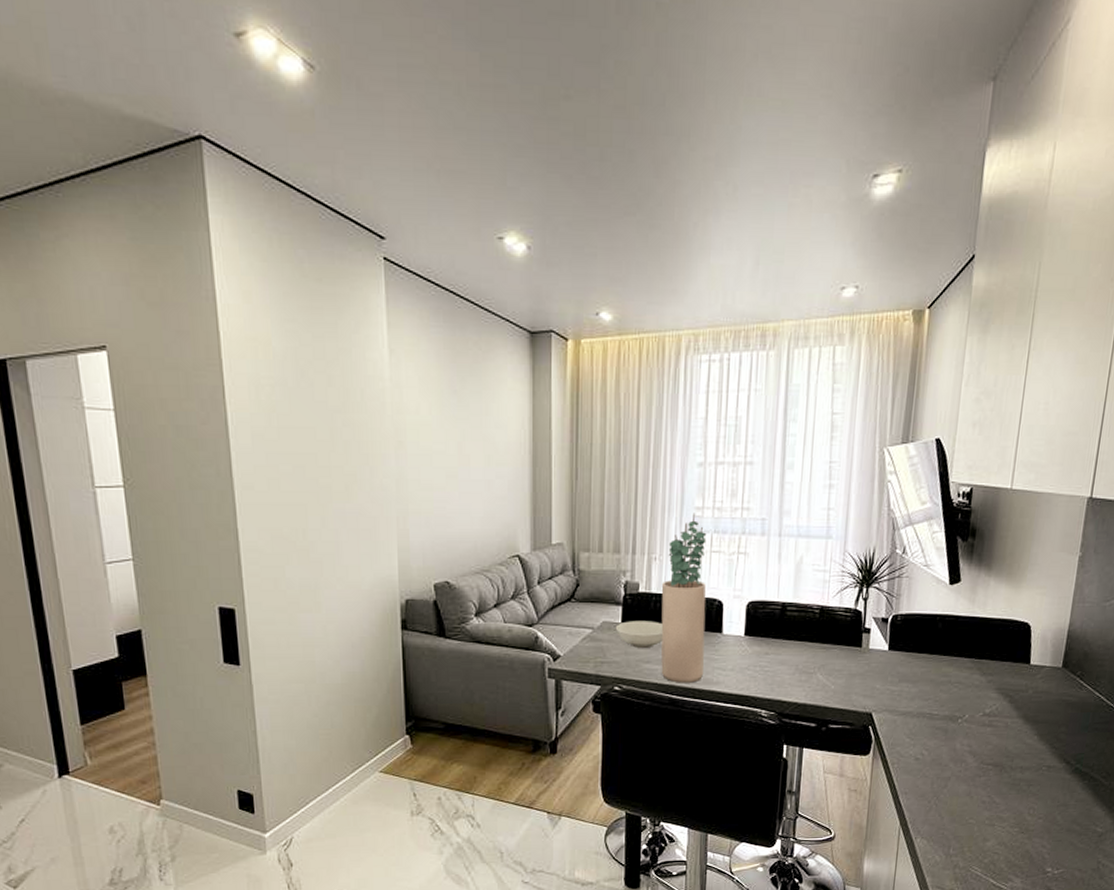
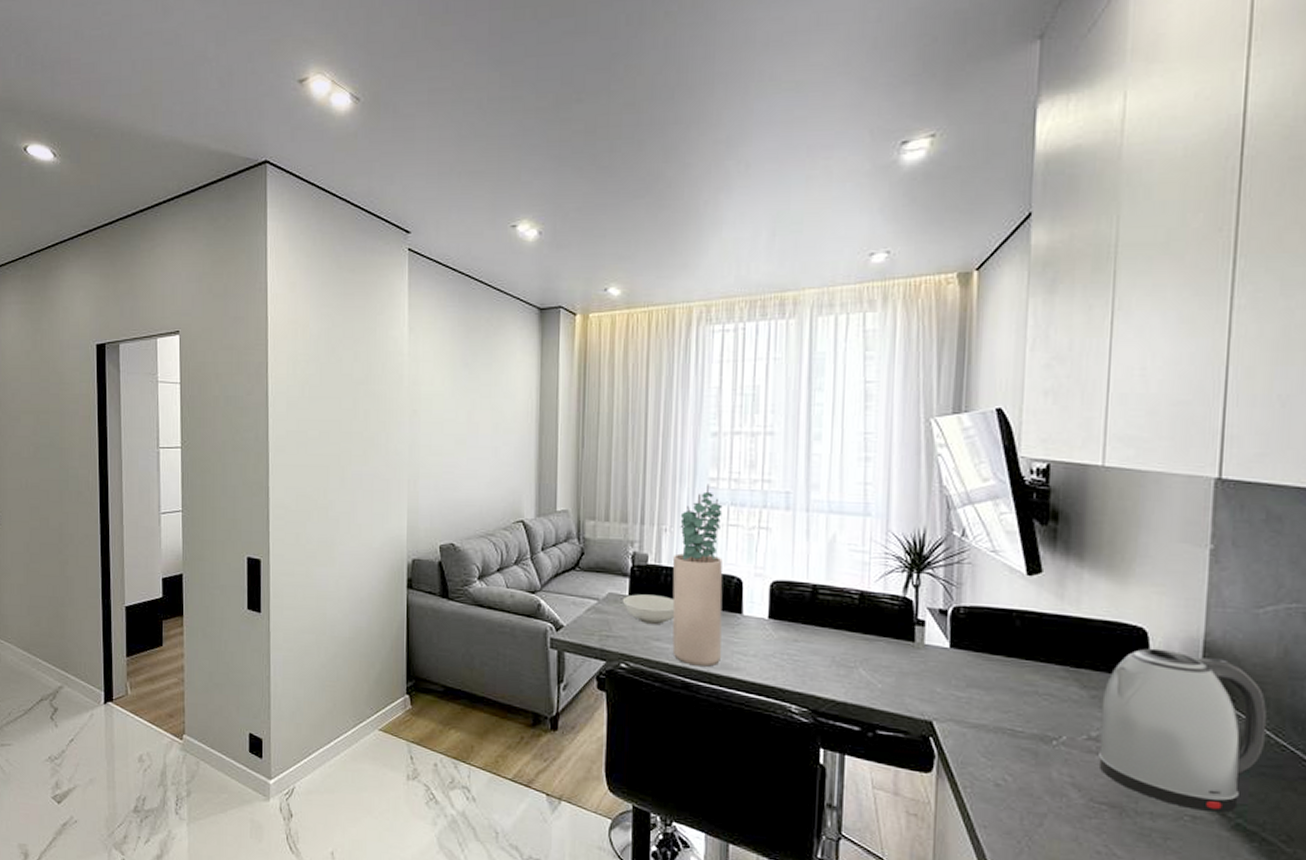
kettle: none [989,639,1104,761] -> present [1098,648,1267,813]

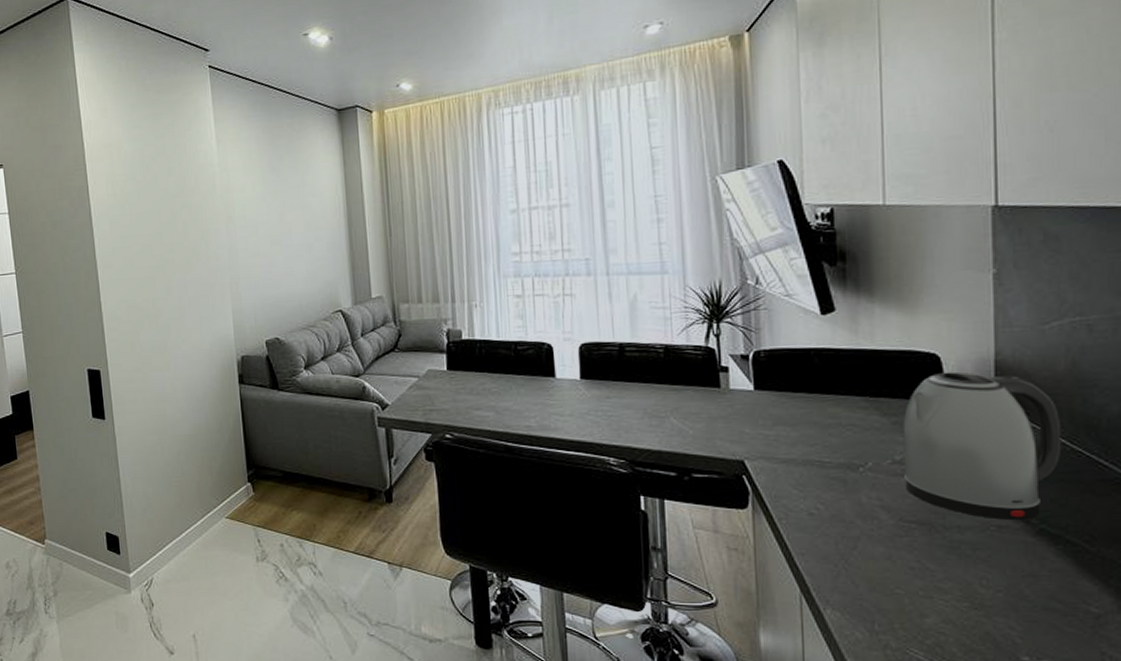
bowl: present [622,594,675,625] -> none [441,367,492,396]
vase: present [672,484,723,667] -> none [484,258,539,430]

